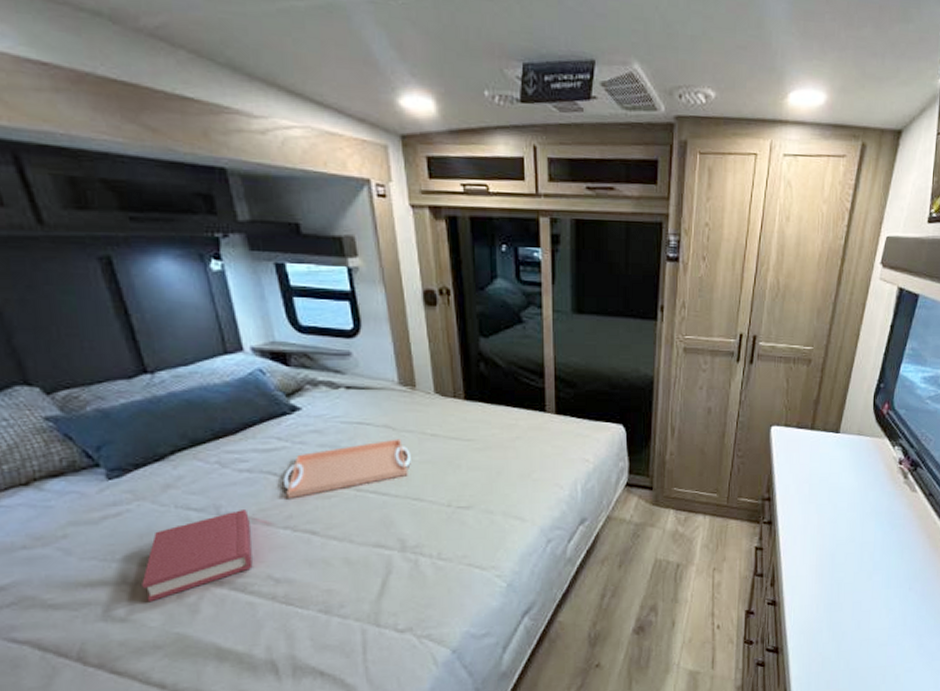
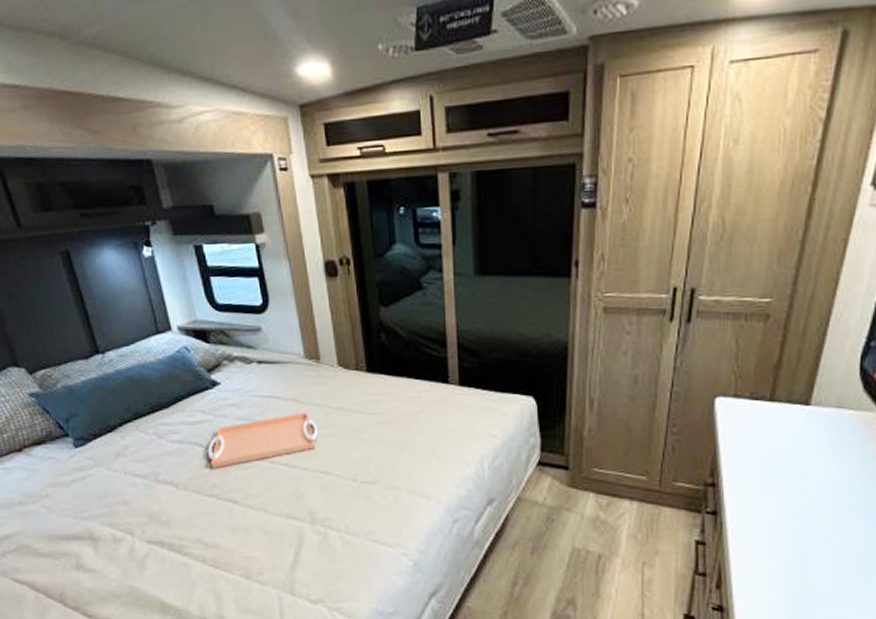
hardback book: present [142,510,253,603] -> none [102,478,186,557]

